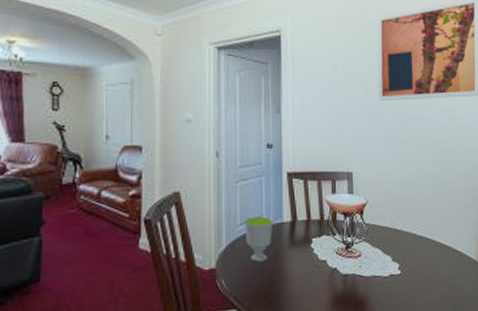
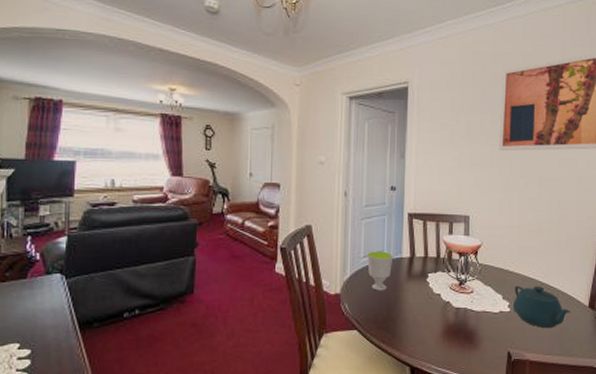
teapot: none [403,244,462,290] -> present [512,285,571,329]

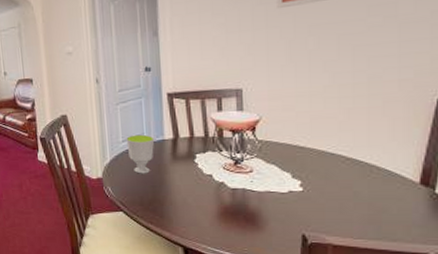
teapot: present [512,285,571,329] -> none [306,162,392,210]

